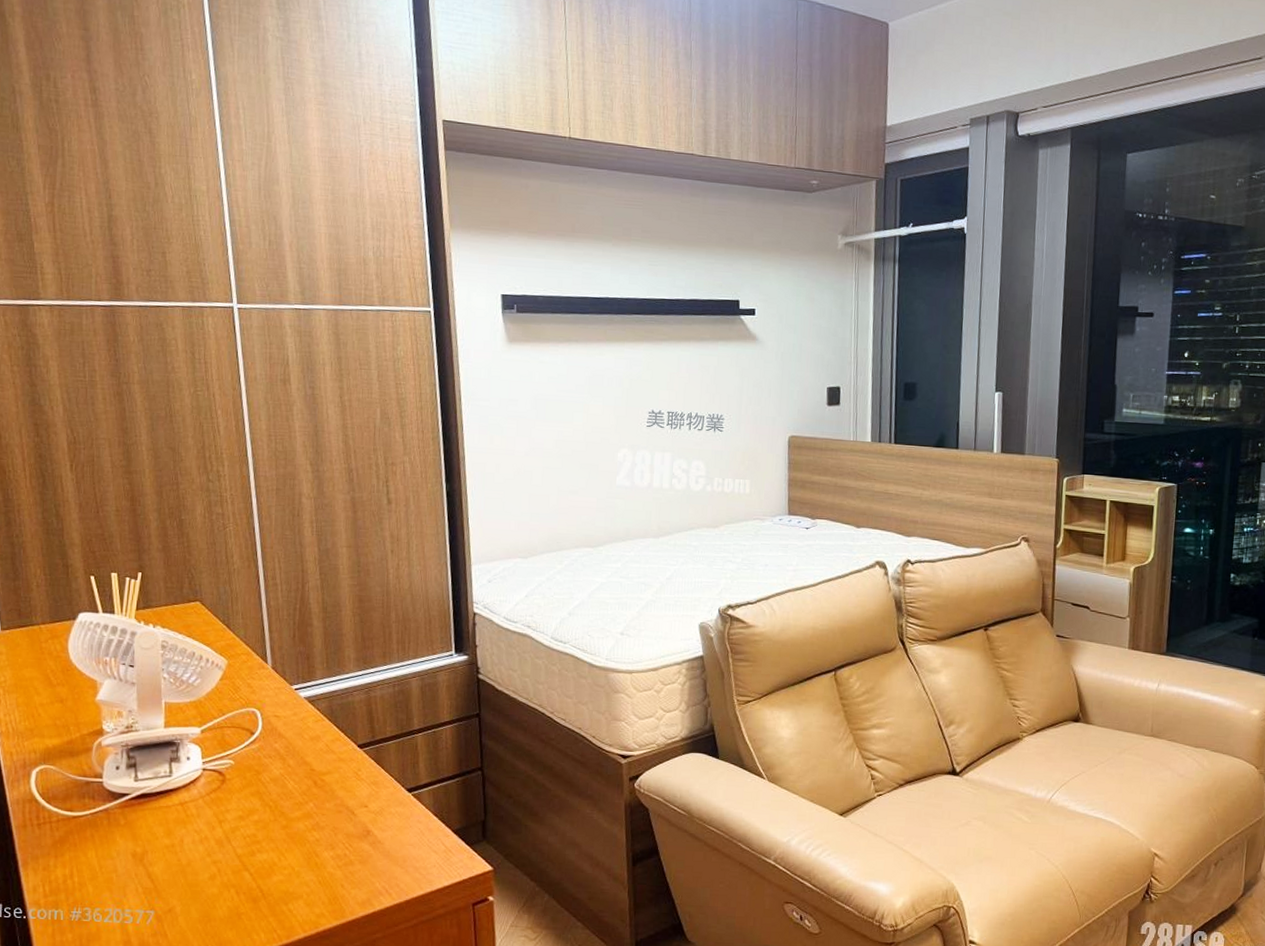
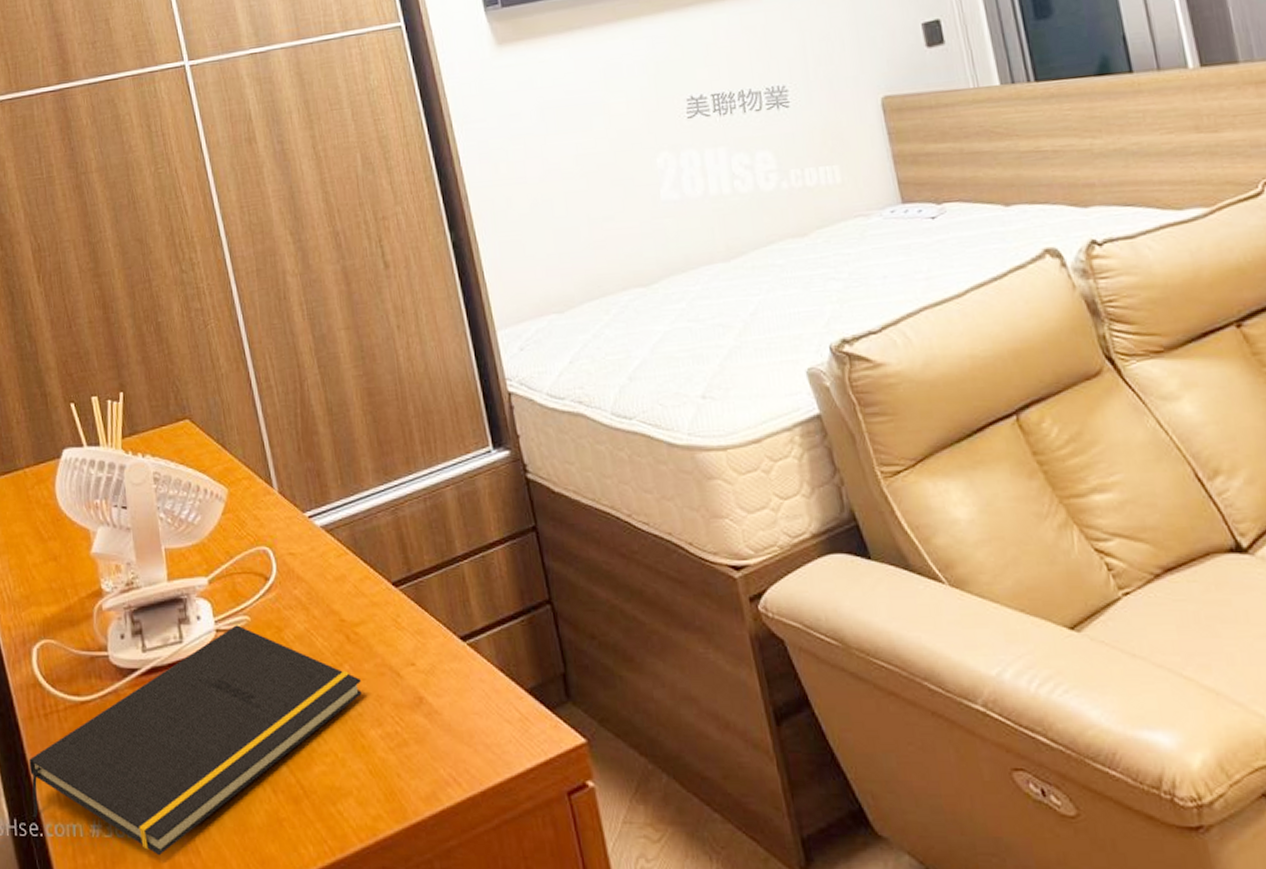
notepad: none [18,766,321,937] -> present [29,625,362,856]

